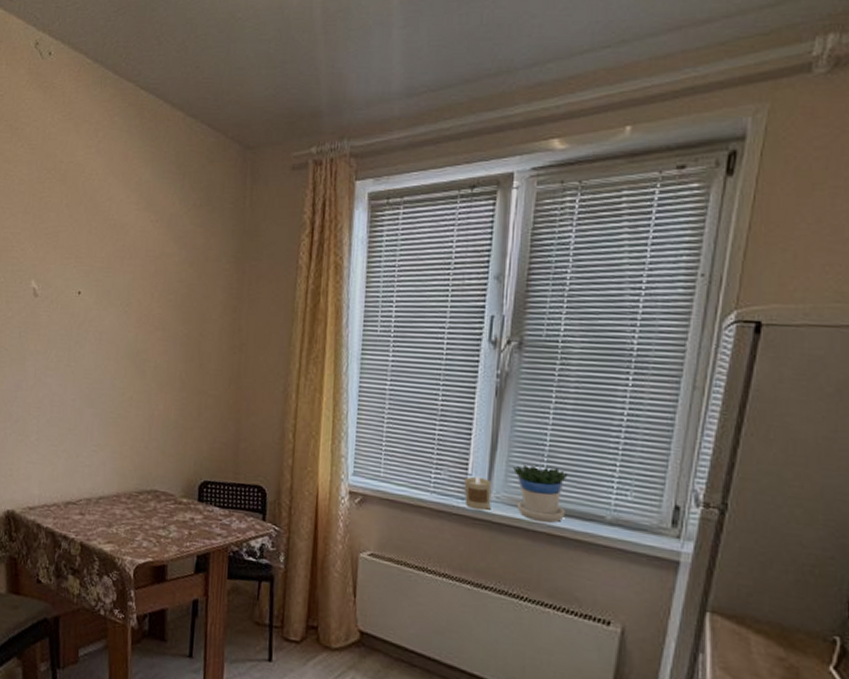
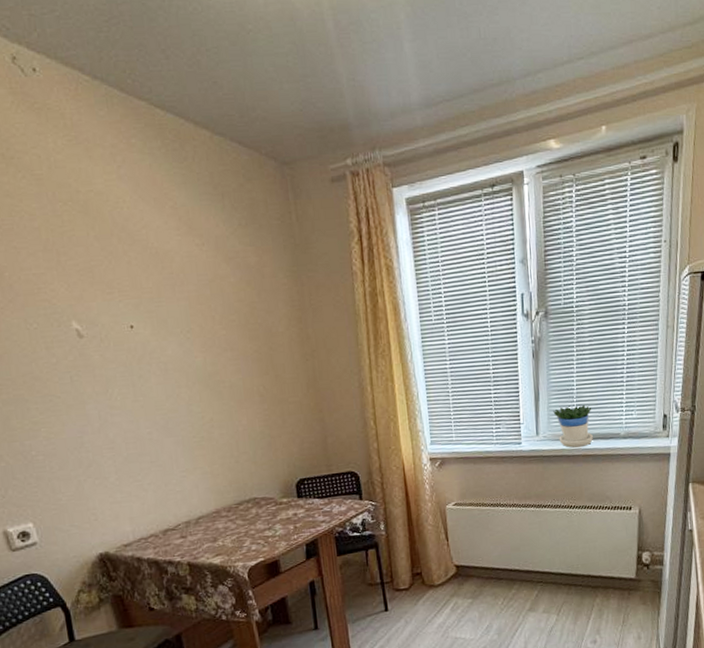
candle: present [464,475,492,511] -> none [518,422,541,450]

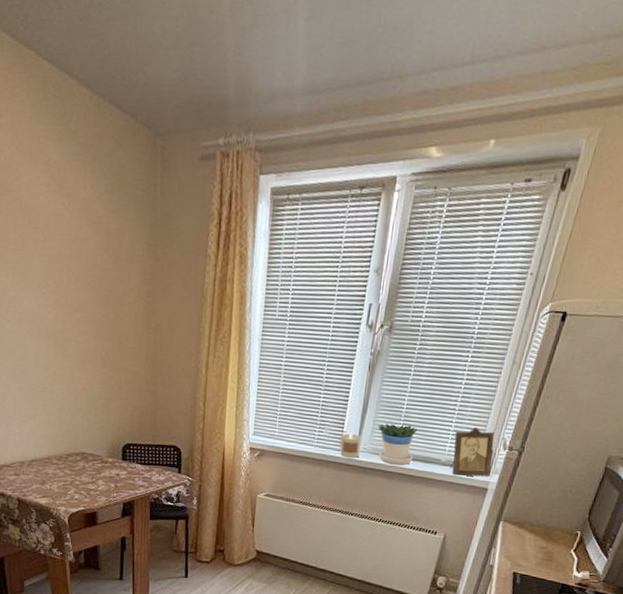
candle: none [518,422,541,450] -> present [340,432,362,459]
photo frame: none [628,394,670,447] -> present [450,426,495,477]

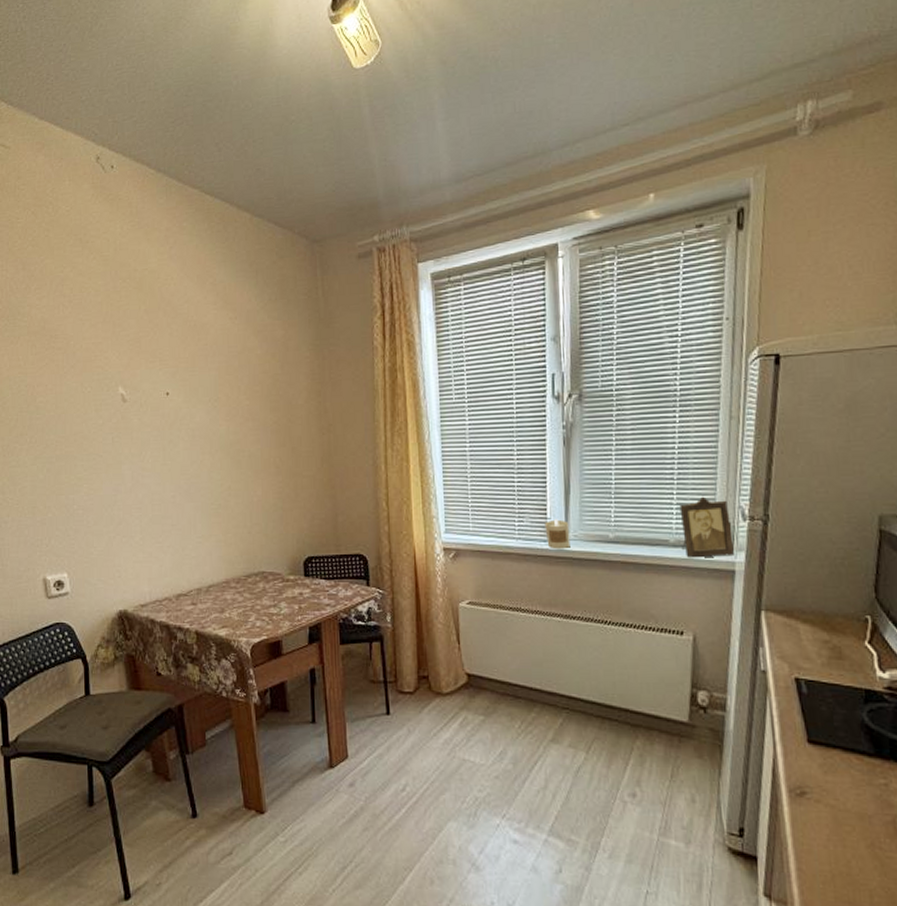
flowerpot: present [378,423,418,466] -> none [586,502,635,553]

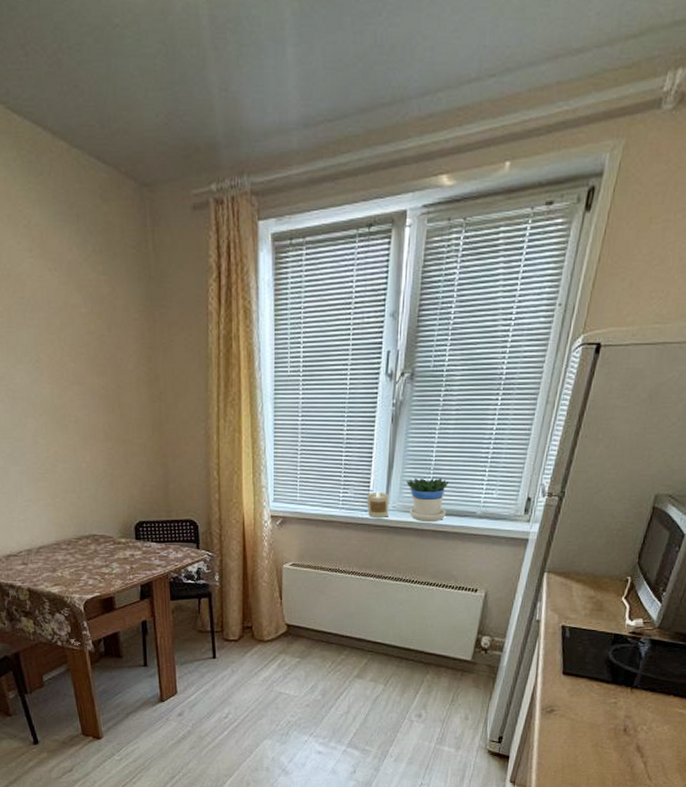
flowerpot: none [586,502,635,553] -> present [406,477,449,523]
photo frame: present [679,496,734,558] -> none [487,474,532,528]

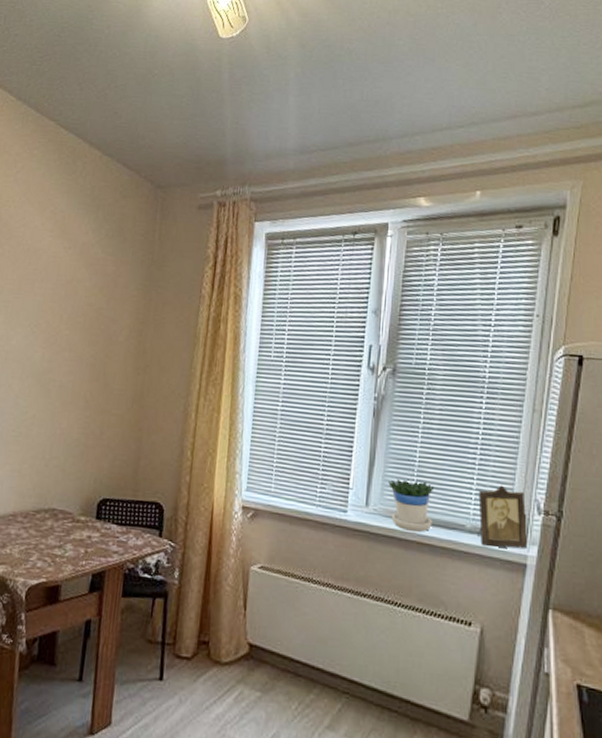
candle: present [367,490,390,519] -> none [345,489,370,523]
photo frame: none [487,474,532,528] -> present [478,485,527,549]

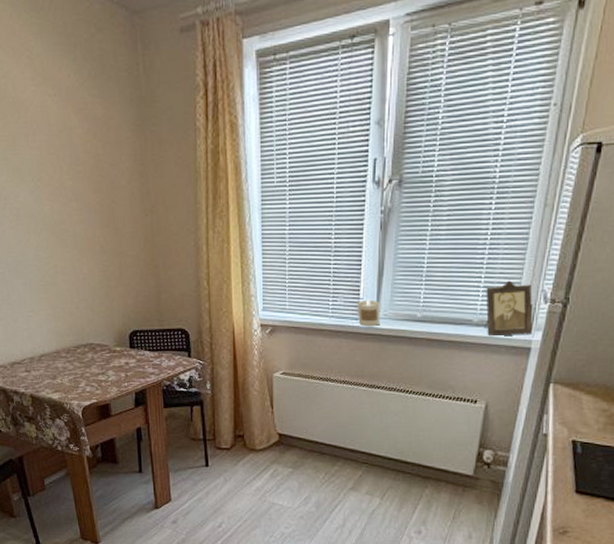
candle: none [345,489,370,523] -> present [357,298,380,327]
flowerpot: present [388,478,435,533] -> none [397,284,443,331]

